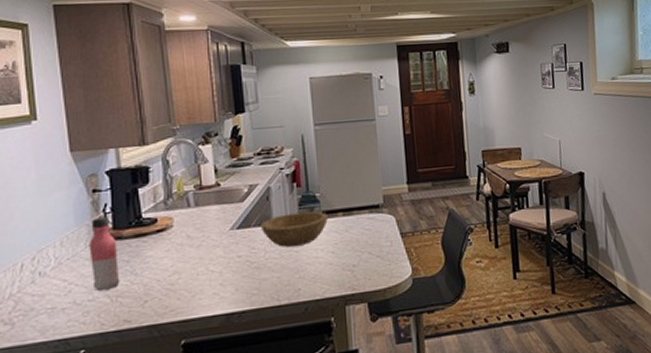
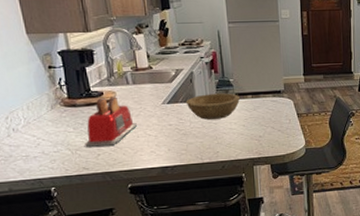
water bottle: present [89,217,120,291] -> none [50,89,78,145]
toaster: none [129,223,197,292] -> present [85,97,137,147]

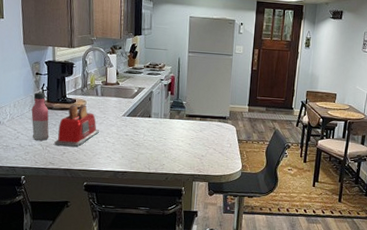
water bottle: none [50,89,78,145] -> present [31,92,49,141]
bowl: present [185,93,240,120] -> none [142,112,189,135]

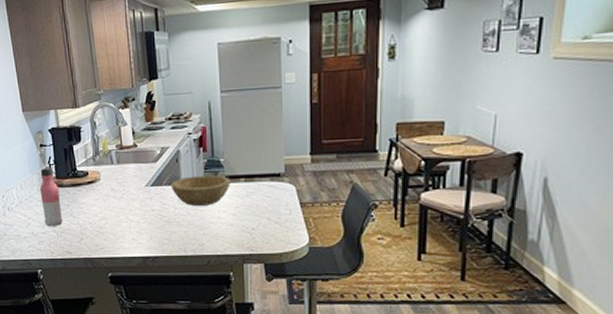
toaster: present [54,104,99,147] -> none [69,177,119,230]
bowl: none [142,112,189,135] -> present [170,175,230,206]

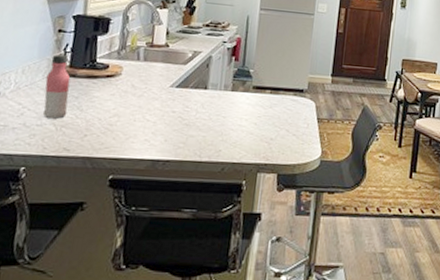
bowl: present [170,175,230,206] -> none [196,82,257,113]

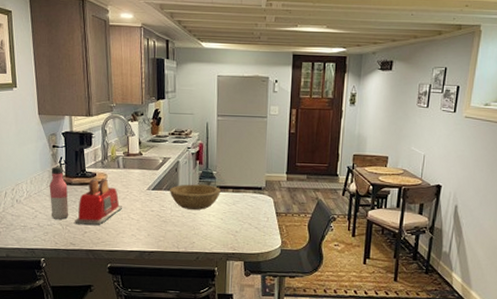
toaster: none [73,70,137,127] -> present [75,178,122,225]
bowl: none [196,82,257,113] -> present [169,184,221,210]

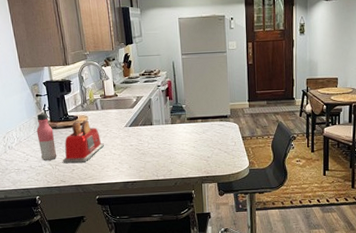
bowl: present [169,184,221,210] -> none [144,117,191,141]

